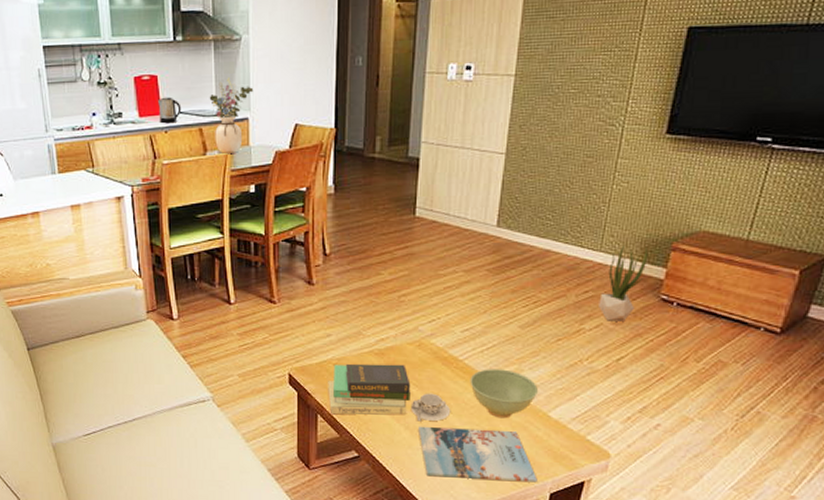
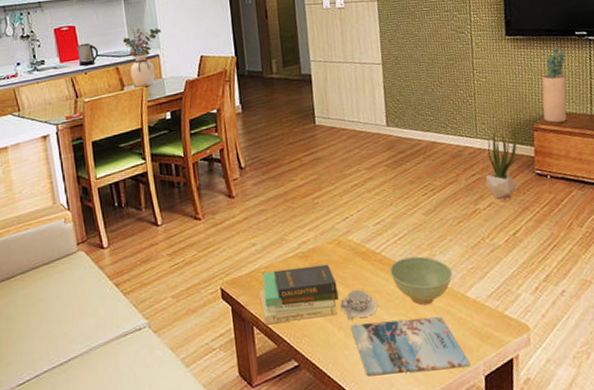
vase: none [687,150,736,246] -> present [541,44,567,124]

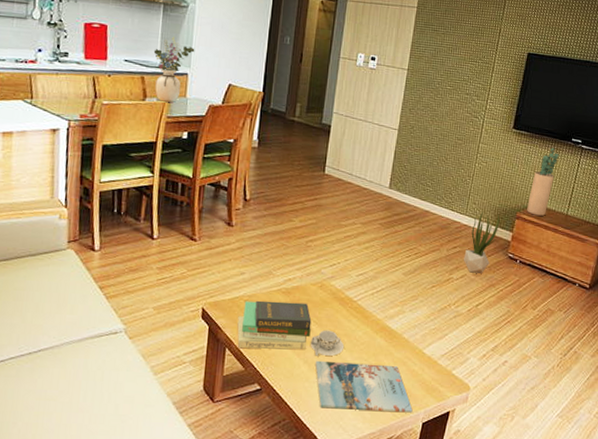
kettle: present [77,43,99,67] -> none [105,44,127,69]
bowl: present [389,256,453,306] -> none [361,309,417,354]

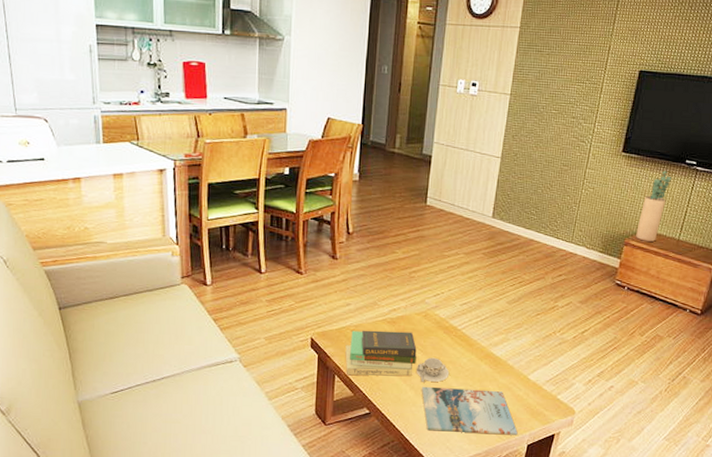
bouquet: present [153,36,195,103] -> none [252,71,293,139]
potted plant: present [464,211,500,274] -> none [569,238,608,301]

